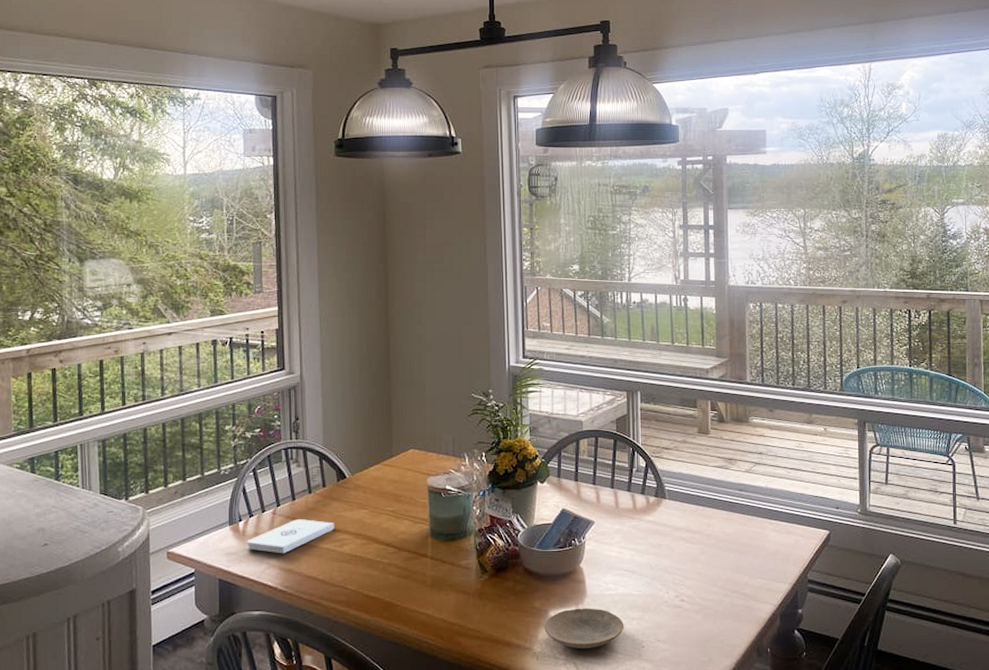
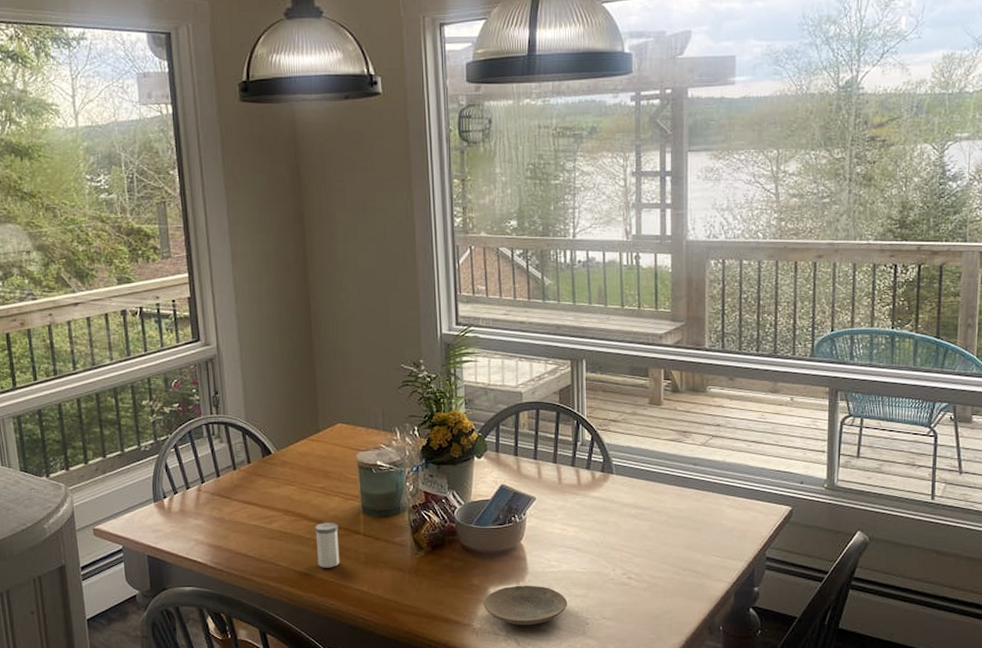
notepad: present [247,519,335,554] -> none [173,496,262,531]
salt shaker: none [383,545,407,591] -> present [314,522,340,568]

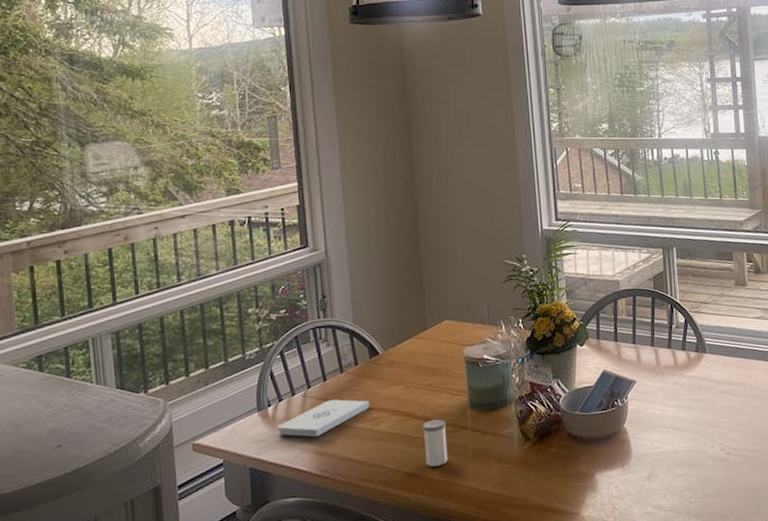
notepad: none [173,496,262,531] -> present [278,399,370,437]
plate: present [483,585,568,625] -> none [590,468,671,510]

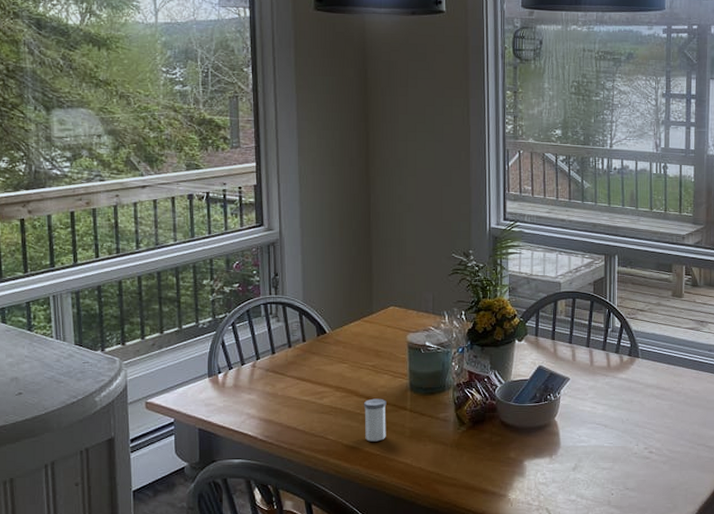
notepad: present [278,399,370,437] -> none [227,372,315,405]

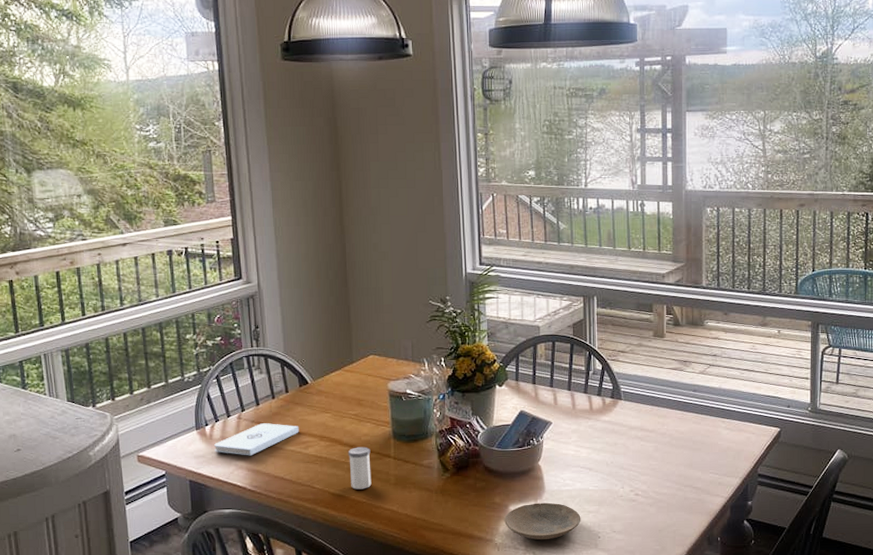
notepad: none [227,372,315,405] -> present [214,423,299,456]
plate: none [519,458,595,496] -> present [504,502,581,540]

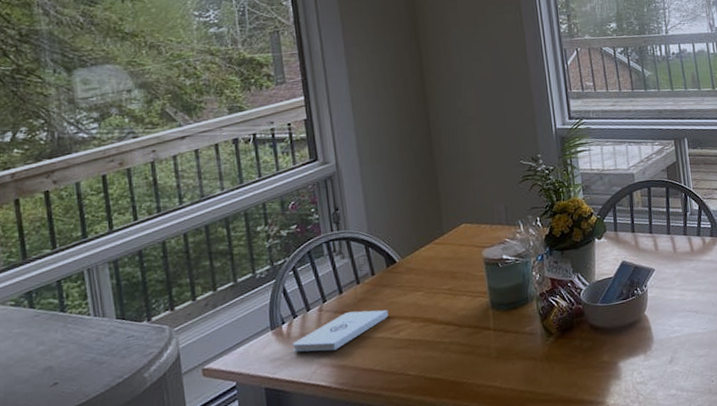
salt shaker: present [347,447,372,490] -> none [443,322,472,370]
plate: present [504,502,581,540] -> none [614,352,693,395]

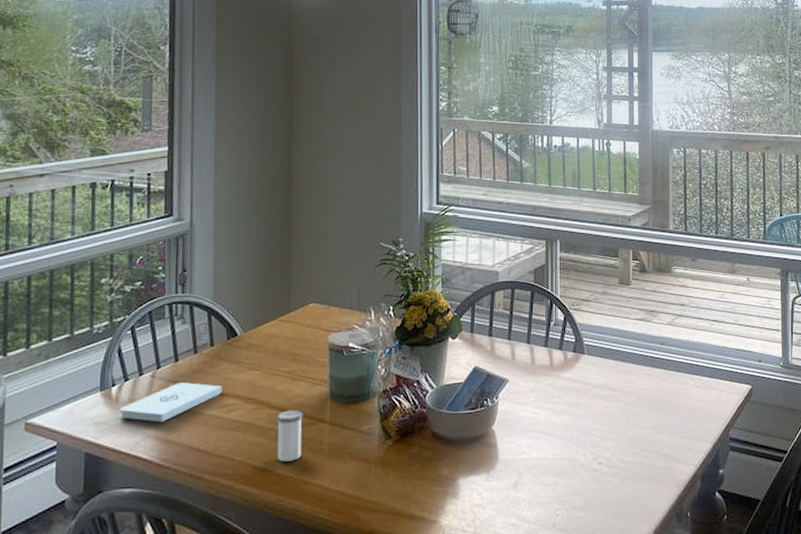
salt shaker: none [443,322,472,370] -> present [276,410,303,462]

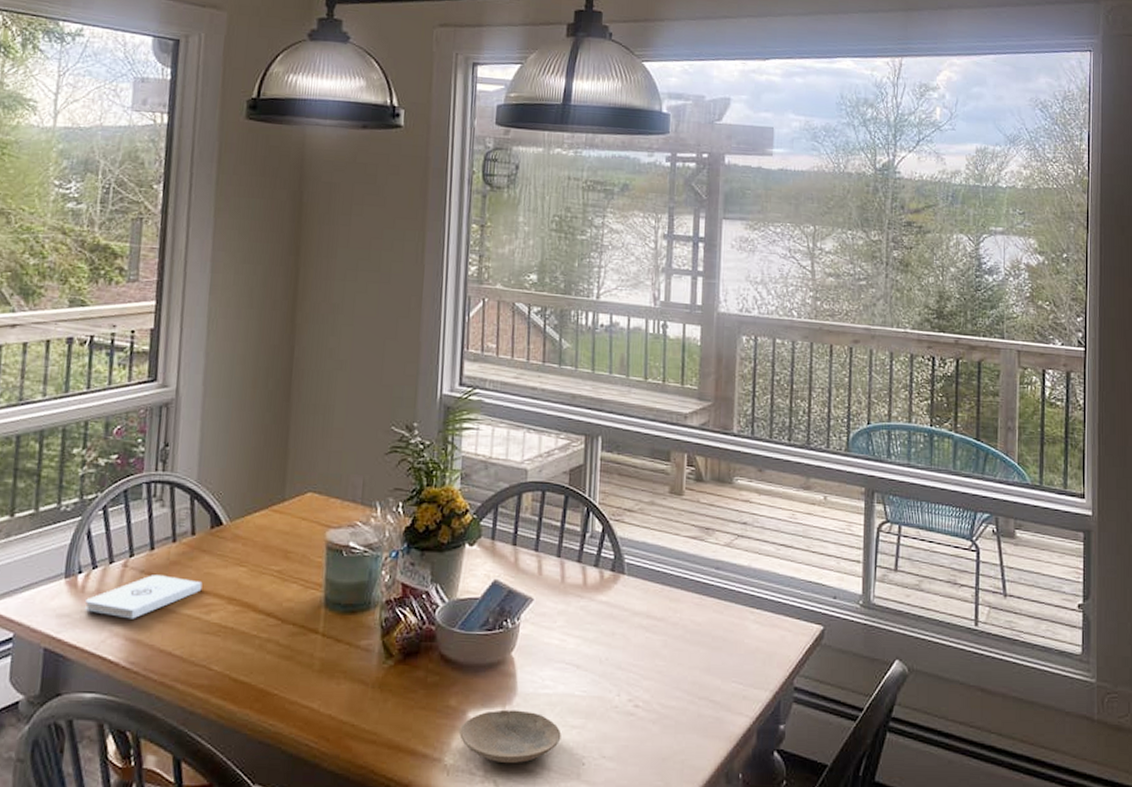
salt shaker: present [276,410,303,462] -> none [260,616,293,676]
plate: none [452,474,538,520] -> present [459,709,562,763]

